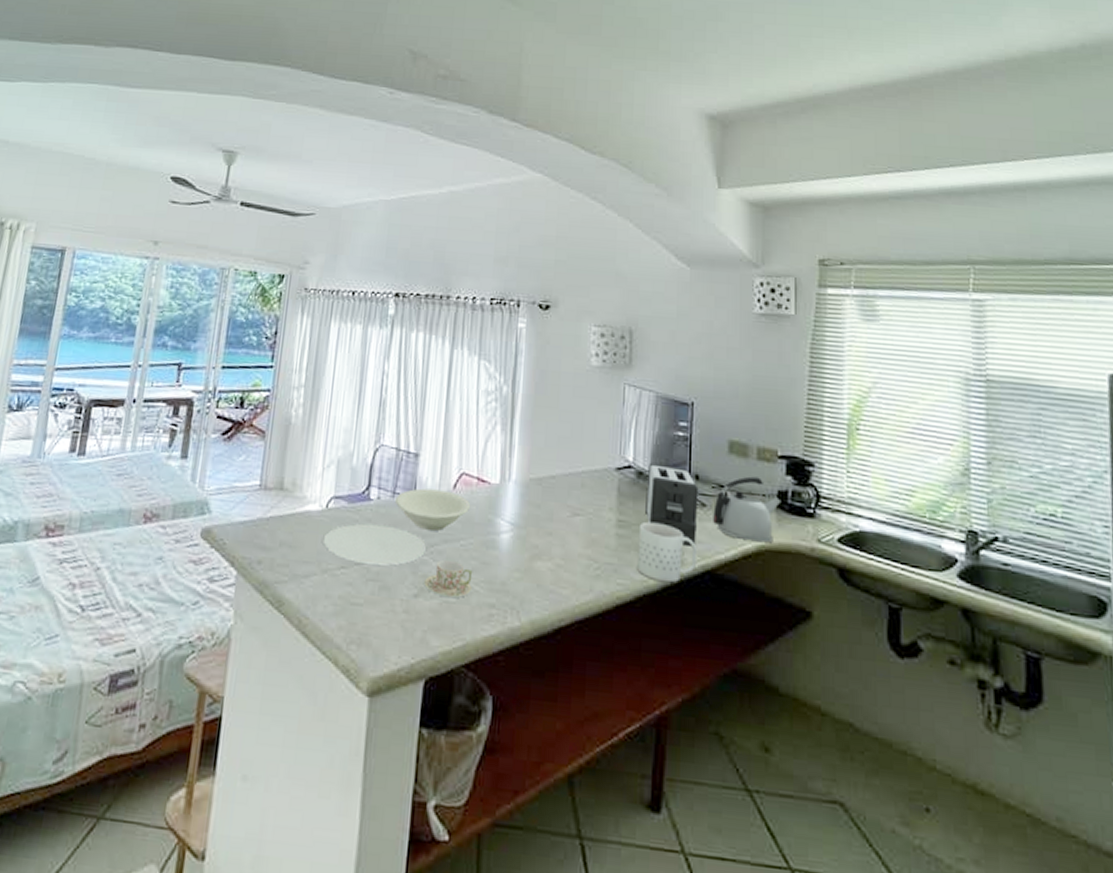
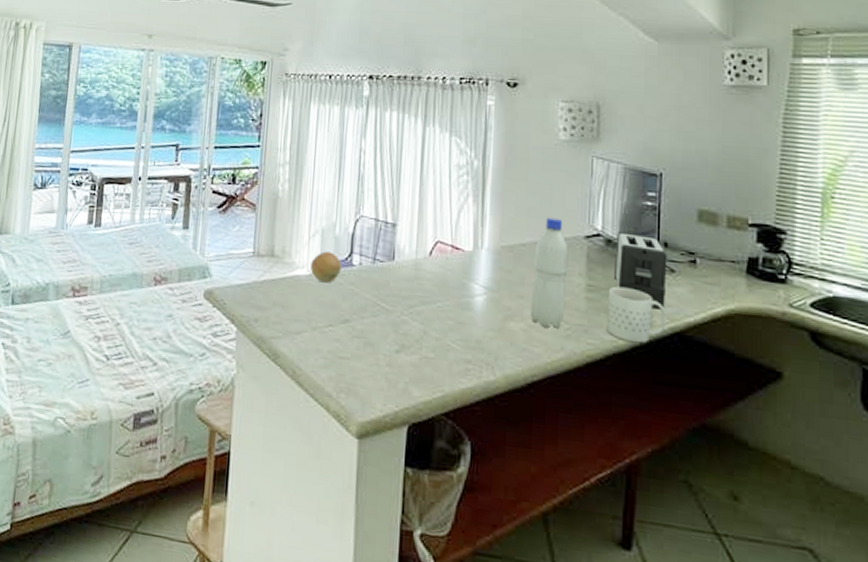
fruit: none [322,484,358,520] -> present [309,251,342,283]
plate: present [322,523,427,566] -> none [311,286,407,324]
bowl: present [394,488,471,532] -> none [375,255,446,295]
teacup: present [424,559,473,599] -> none [405,319,450,355]
water bottle: none [558,447,599,568] -> present [530,217,569,328]
kettle: present [713,476,781,544] -> none [682,243,752,308]

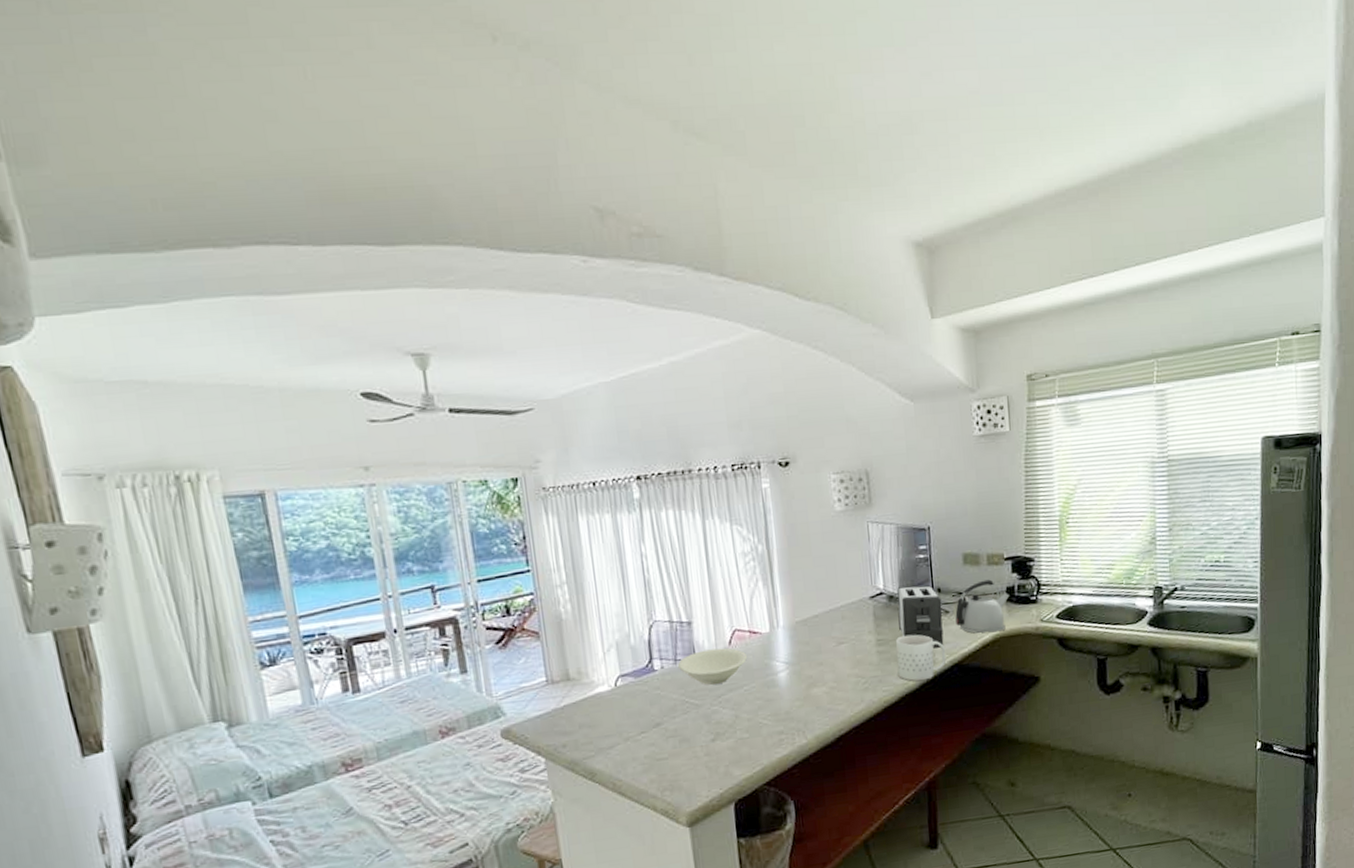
fruit: present [309,251,342,283] -> none [610,662,644,694]
bowl: none [375,255,446,295] -> present [677,647,748,686]
water bottle: present [530,217,569,328] -> none [827,585,861,686]
kettle: none [682,243,752,308] -> present [955,579,1010,634]

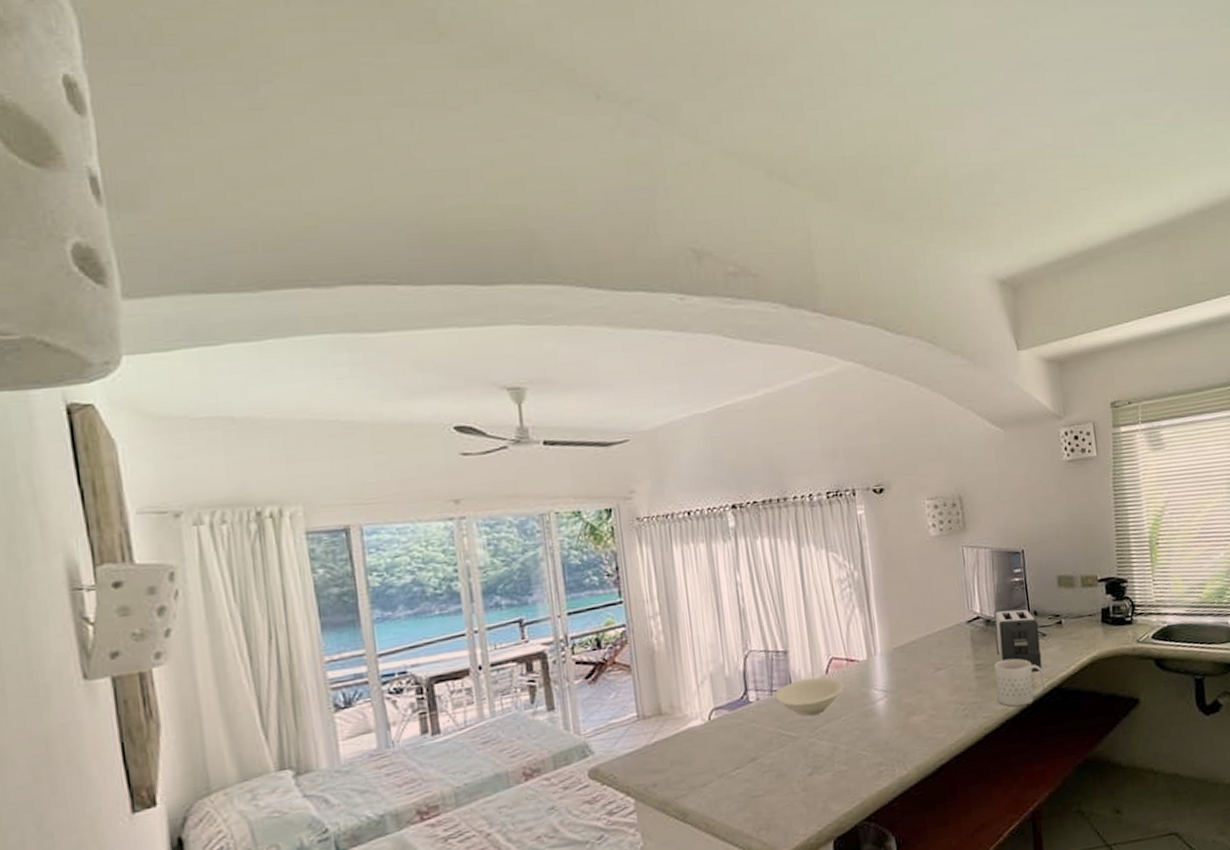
kettle: present [955,579,1010,634] -> none [1052,601,1105,657]

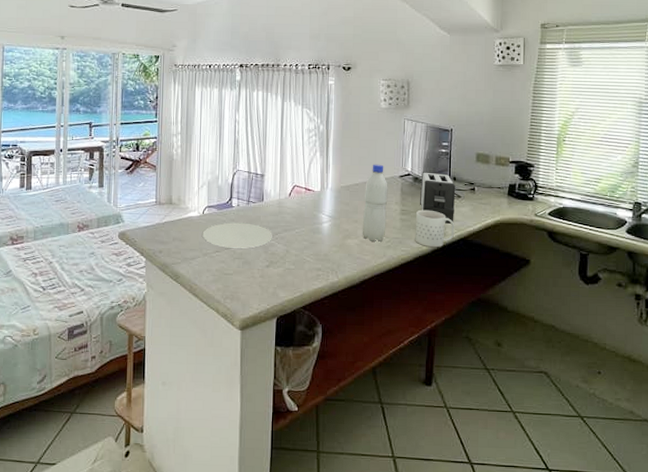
plate: none [712,720,813,761] -> present [202,222,273,248]
bowl: present [773,677,845,717] -> none [249,197,302,225]
water bottle: none [924,610,960,714] -> present [362,164,388,242]

